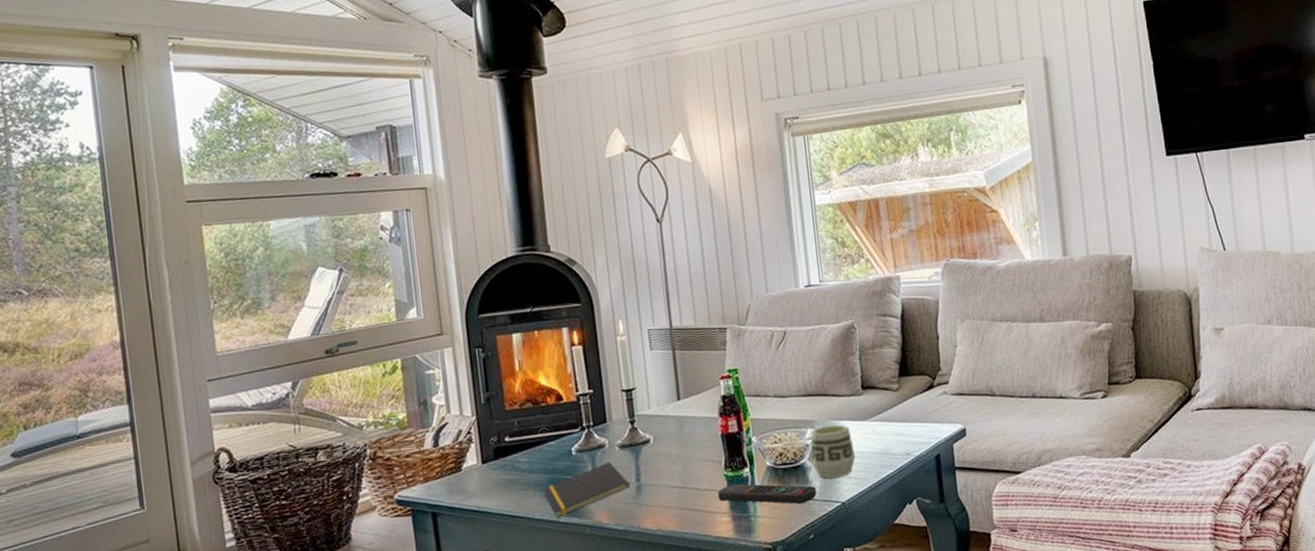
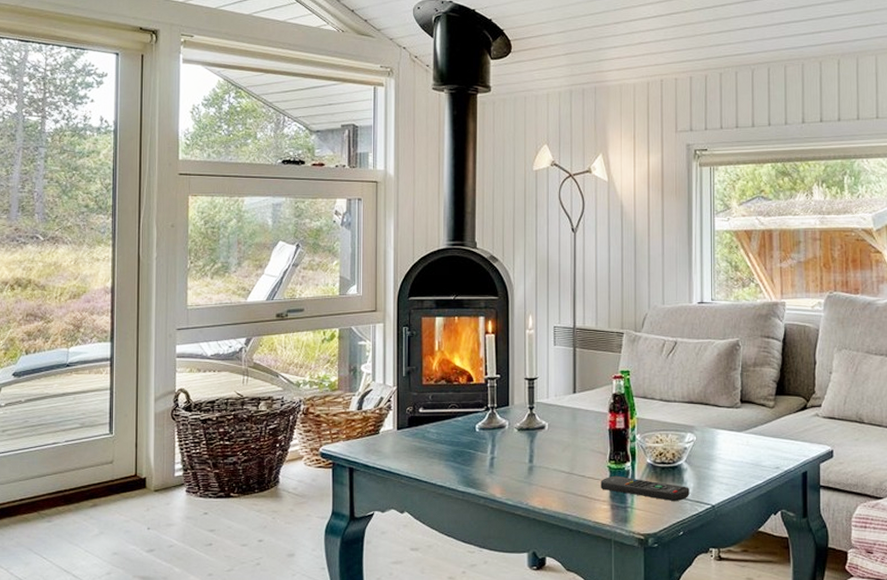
notepad: present [543,462,630,518] -> none [447,442,523,487]
cup: present [810,424,855,479] -> none [688,433,728,481]

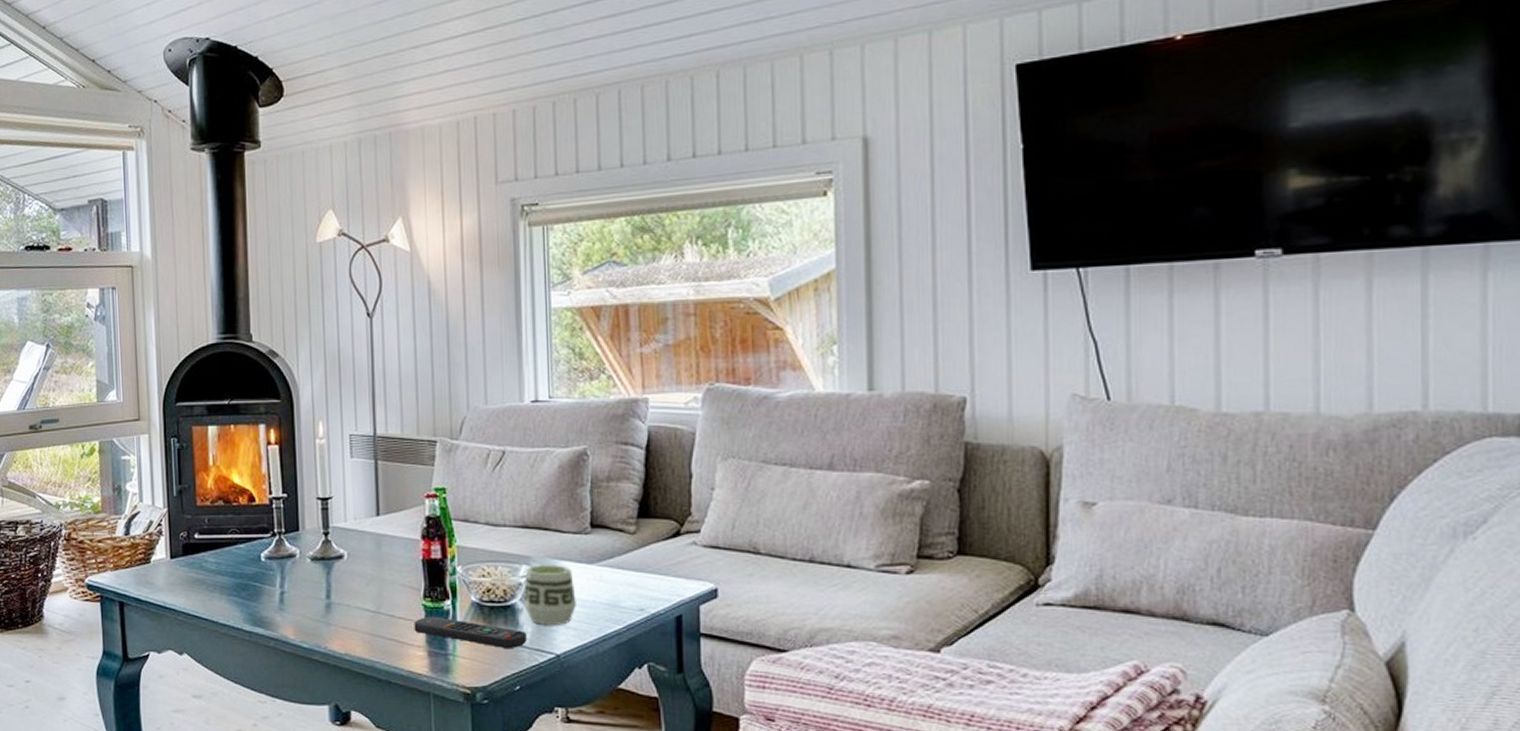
cup: none [688,433,728,481] -> present [524,565,576,625]

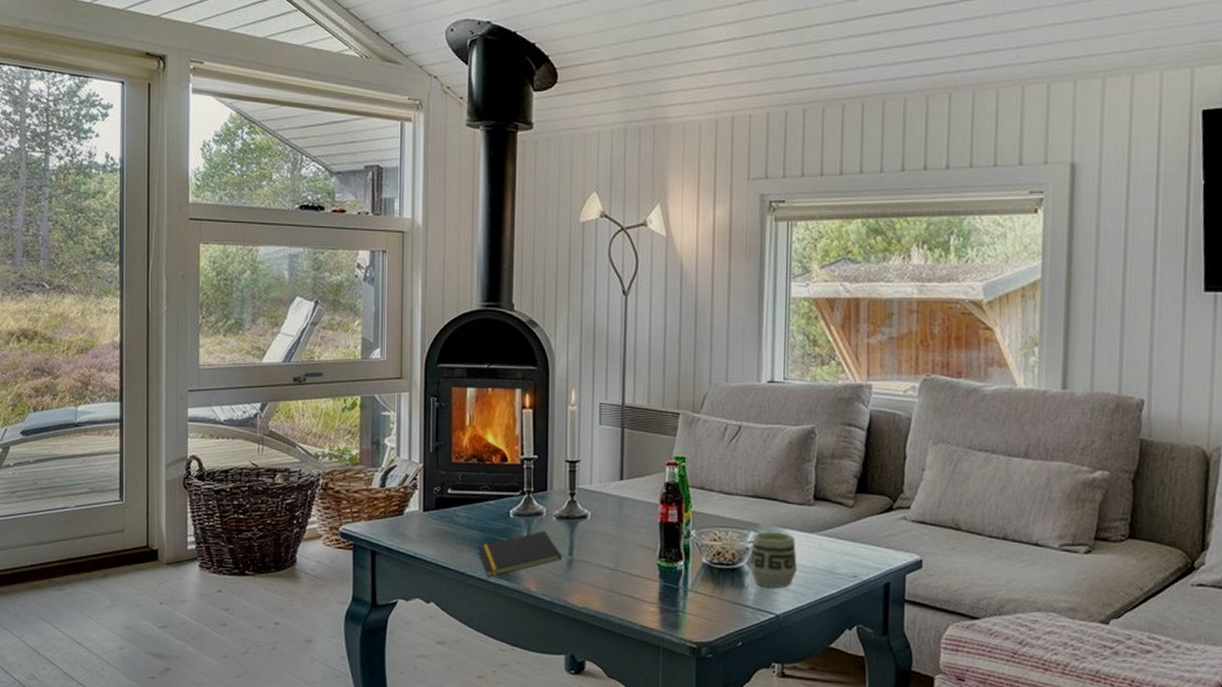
notepad: none [229,574,319,626] -> present [477,531,562,578]
remote control: present [414,616,527,649] -> none [648,575,751,609]

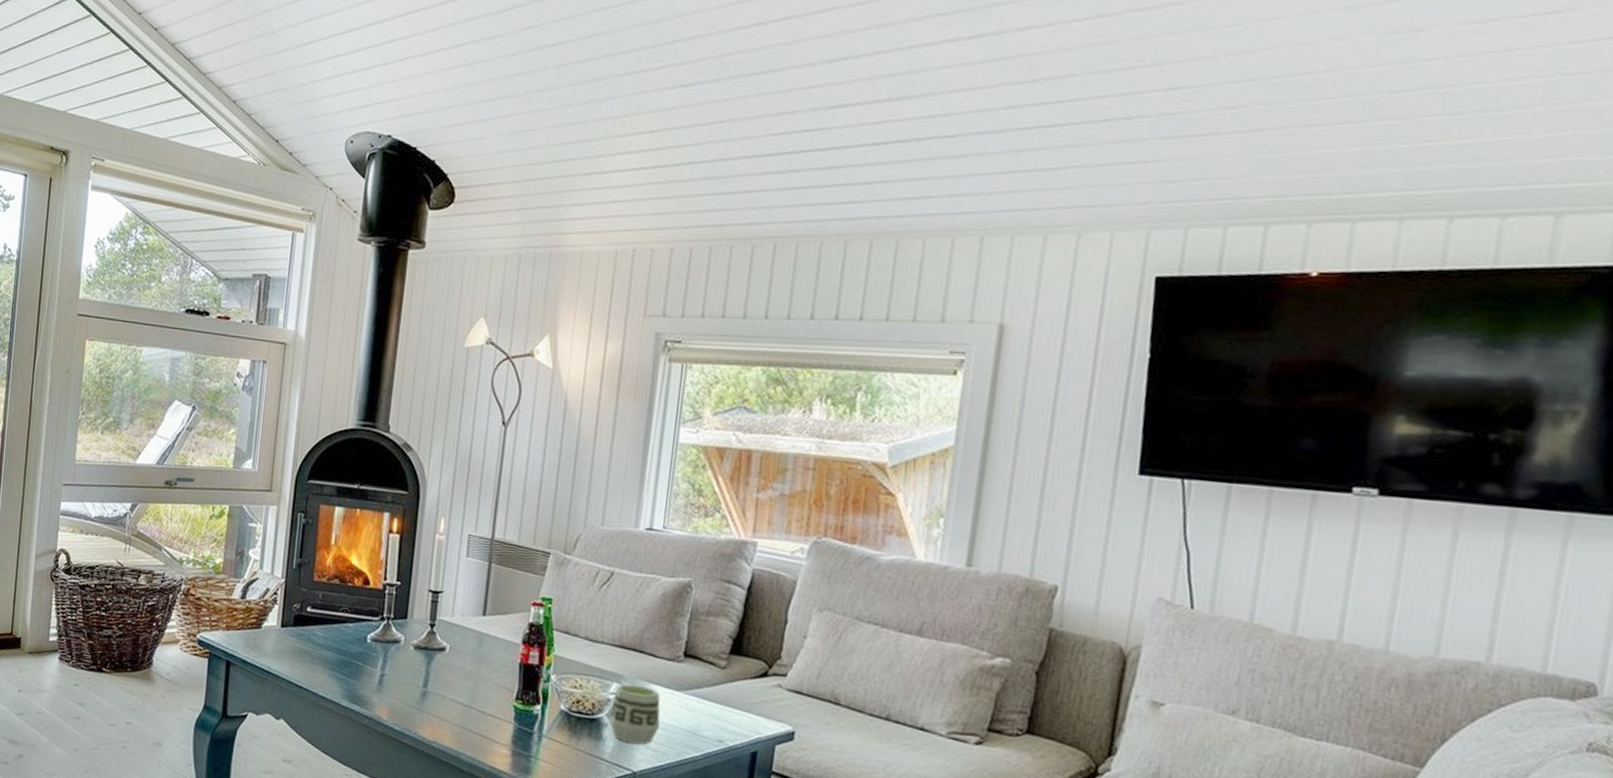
notepad: present [477,531,562,578] -> none [332,659,416,701]

